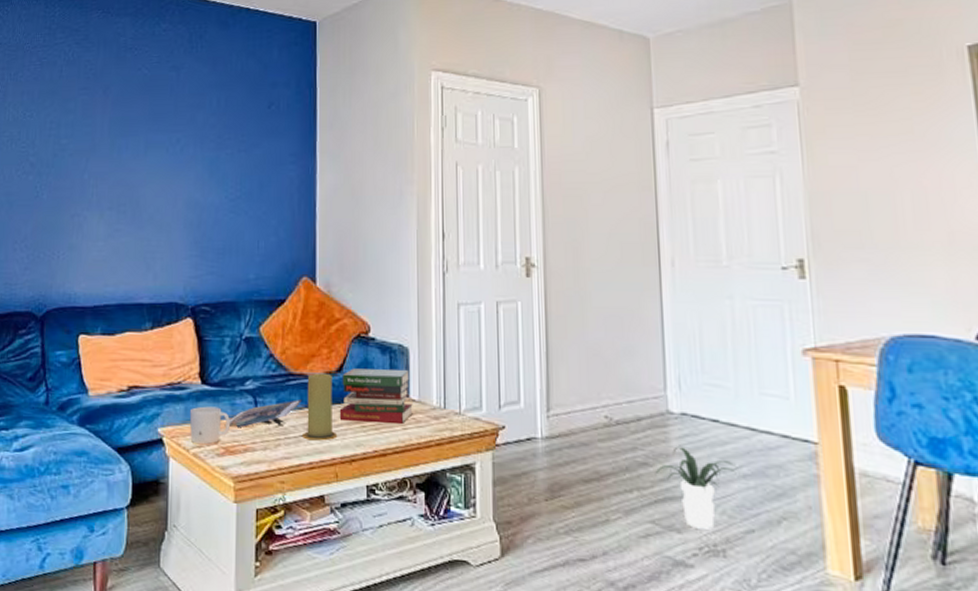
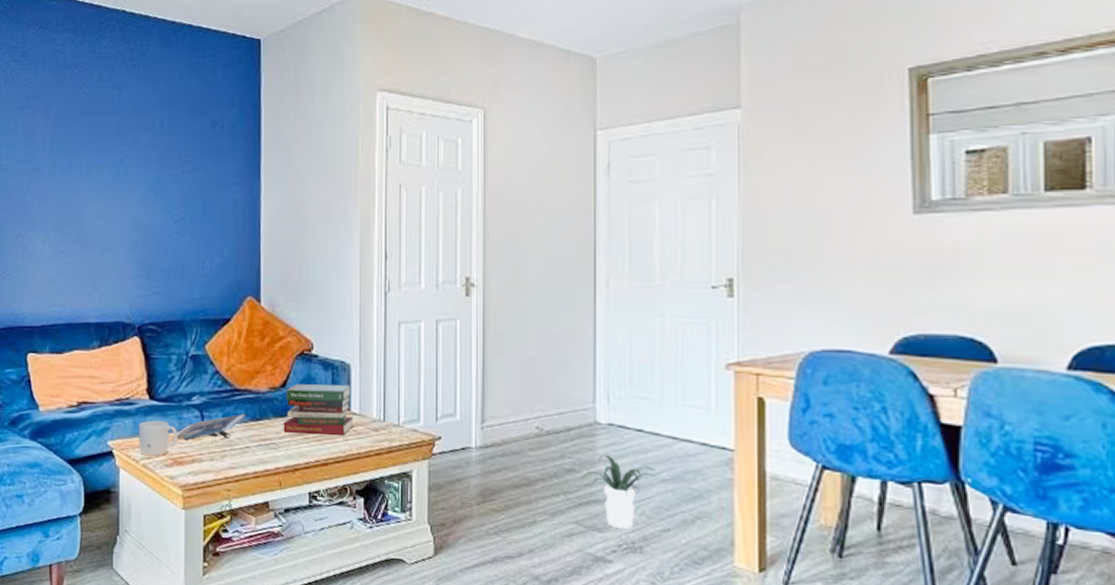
candle: present [303,373,336,441] -> none [248,388,280,452]

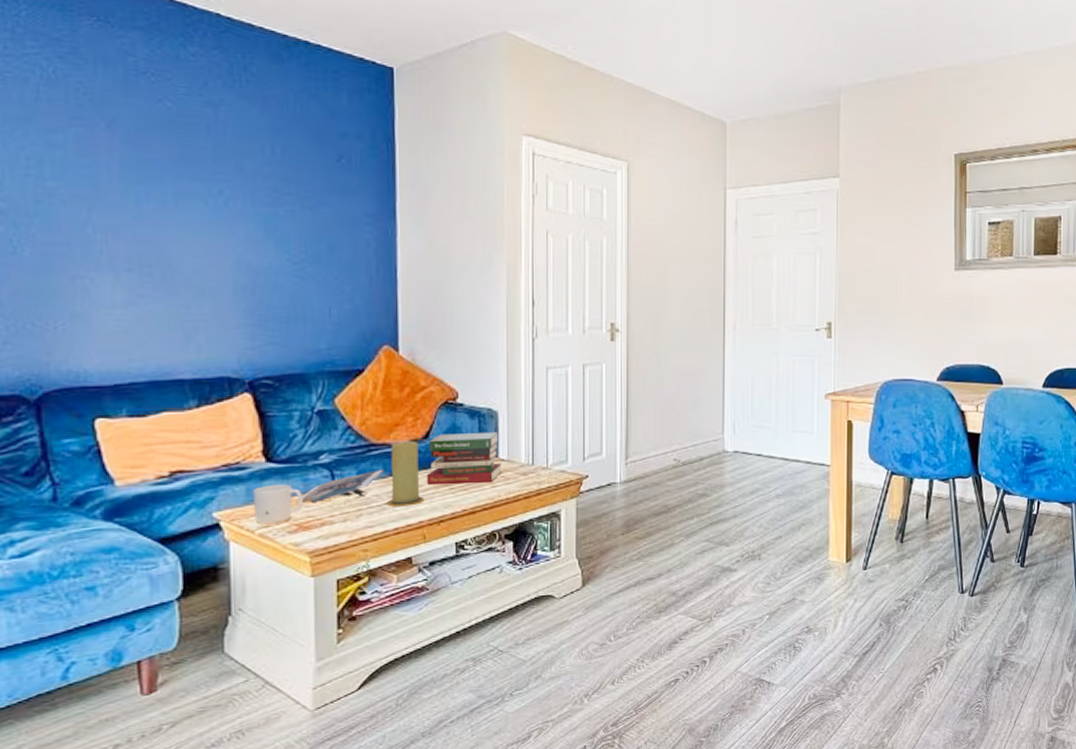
candle: none [248,388,280,452] -> present [387,441,424,507]
potted plant: present [580,454,660,529] -> none [711,478,775,541]

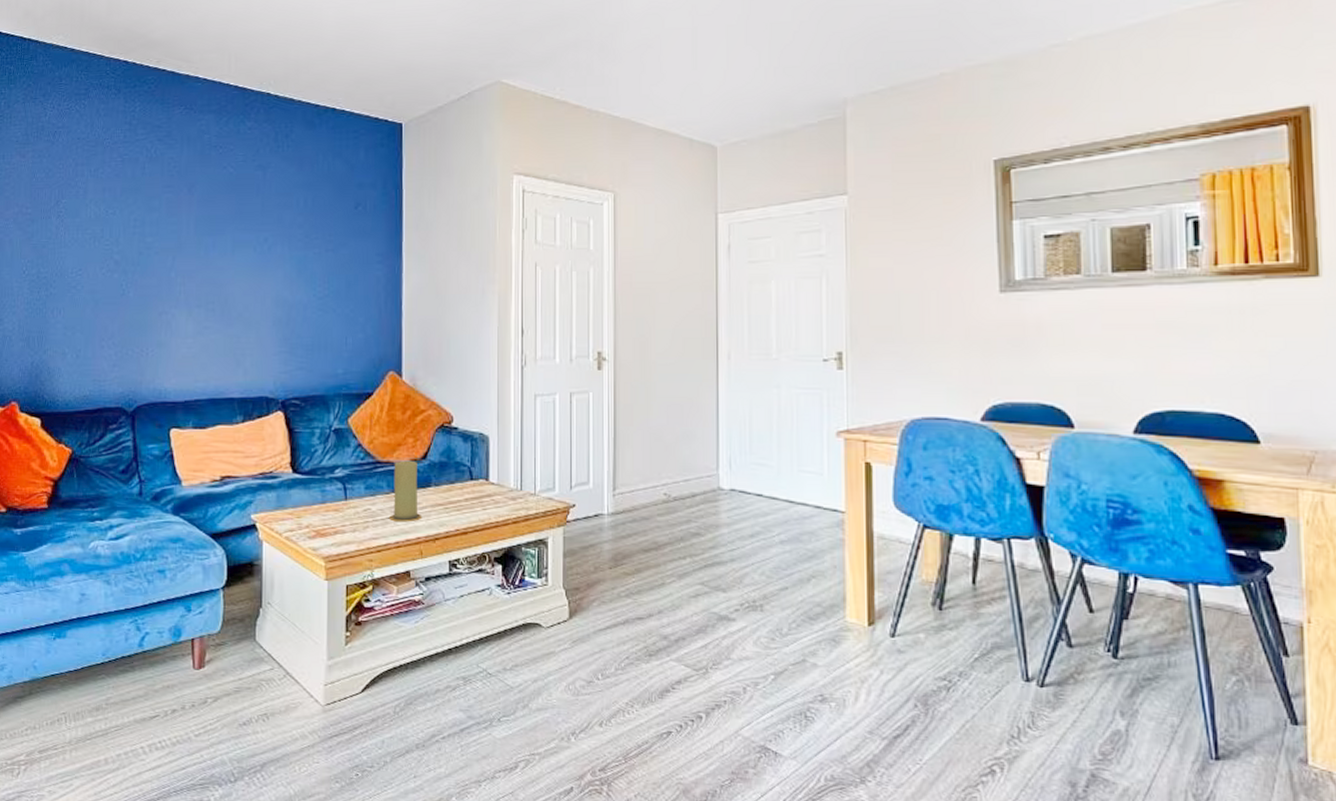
mug: present [252,484,304,525] -> none [281,493,321,529]
magazine: present [296,469,386,504] -> none [315,485,390,512]
books: present [426,431,502,486] -> none [424,455,492,506]

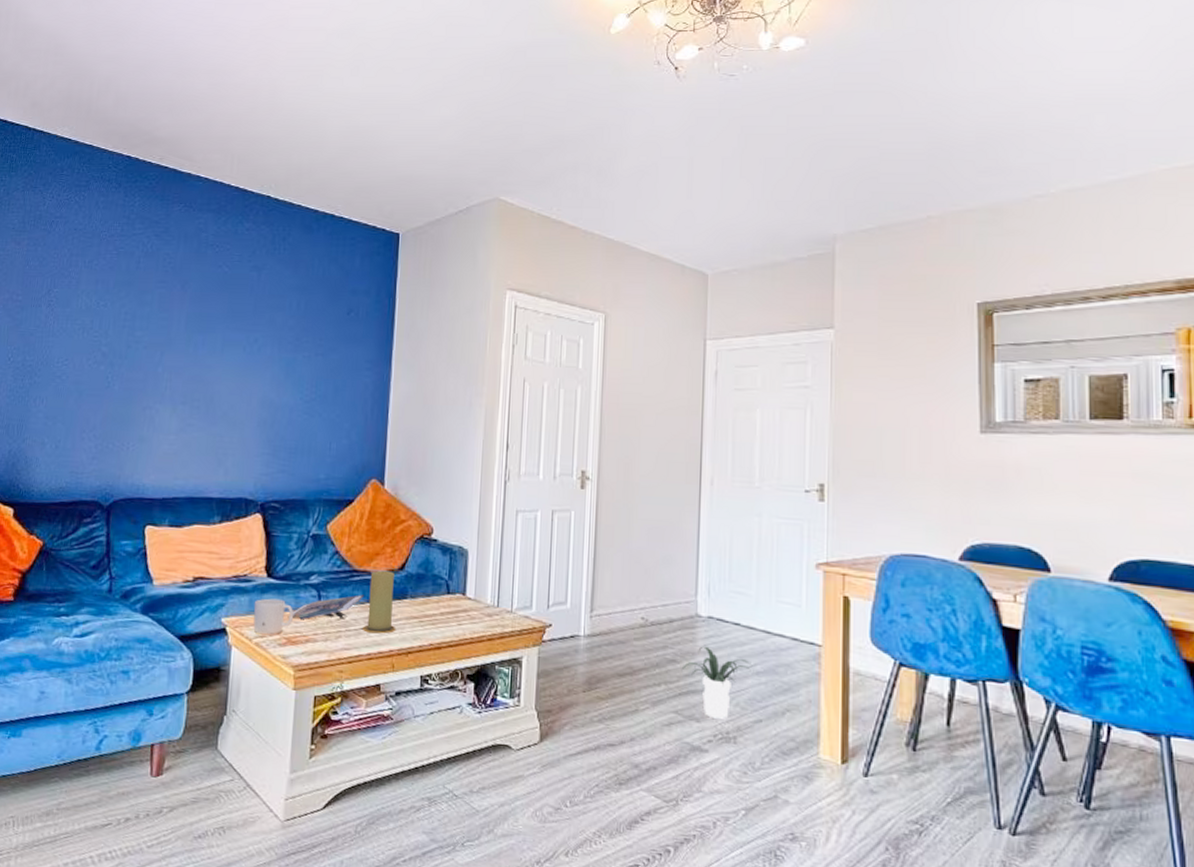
mug: none [281,493,321,529] -> present [253,598,294,635]
magazine: none [315,485,390,512] -> present [287,595,365,620]
potted plant: none [705,518,778,588] -> present [681,646,754,719]

